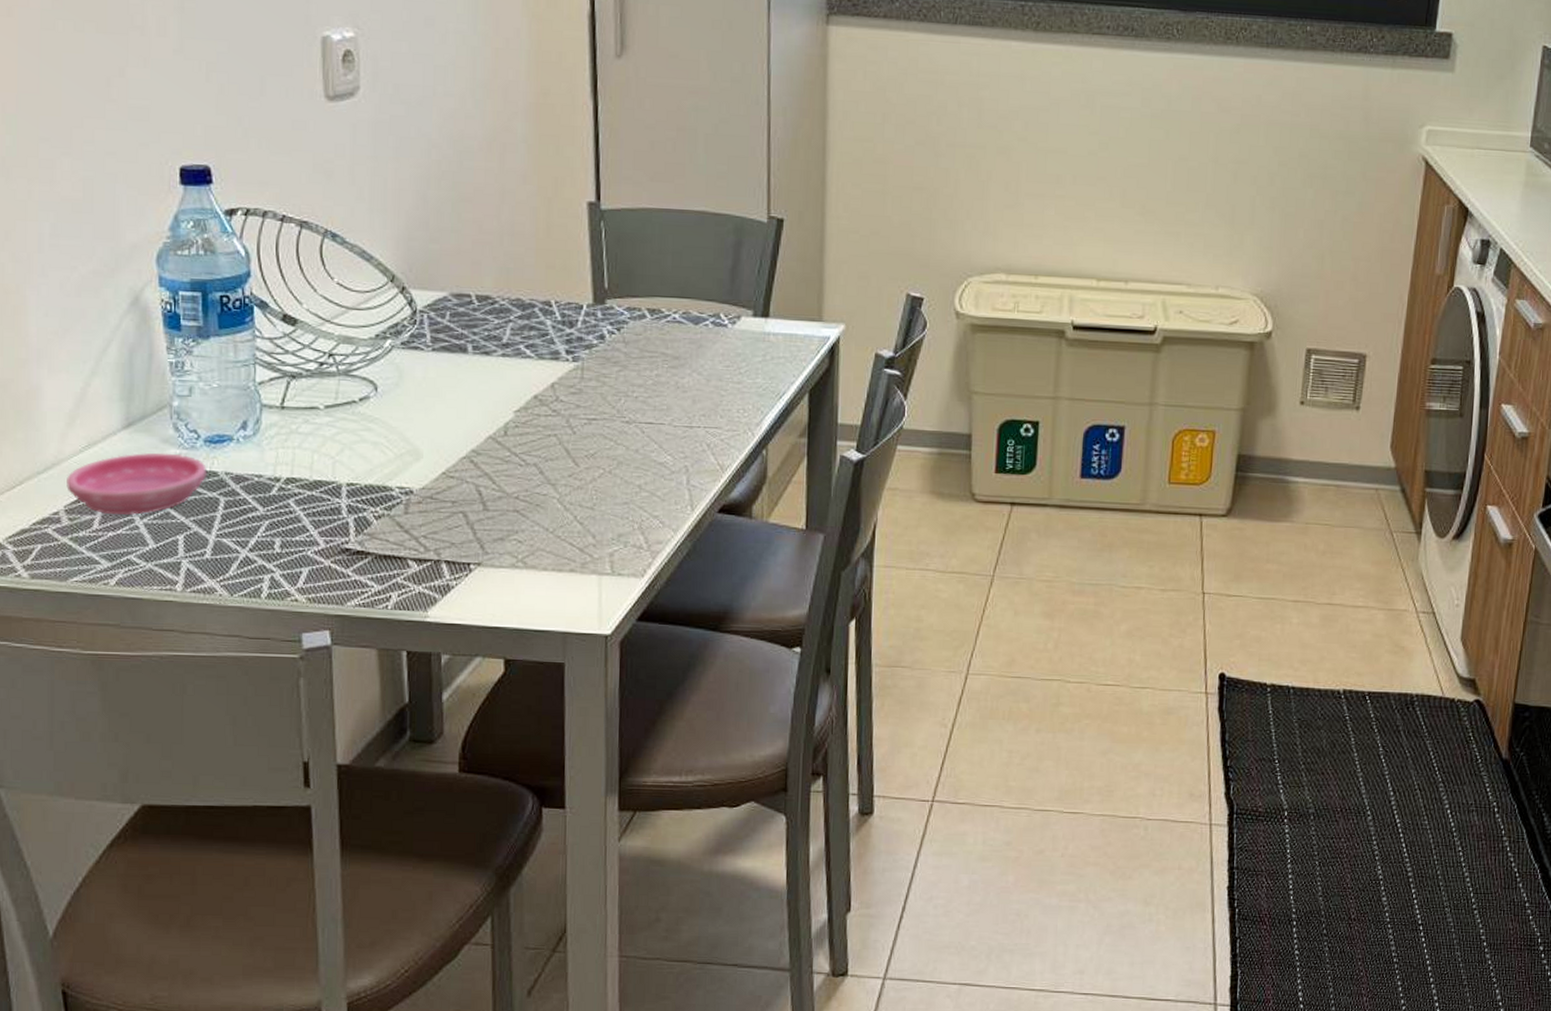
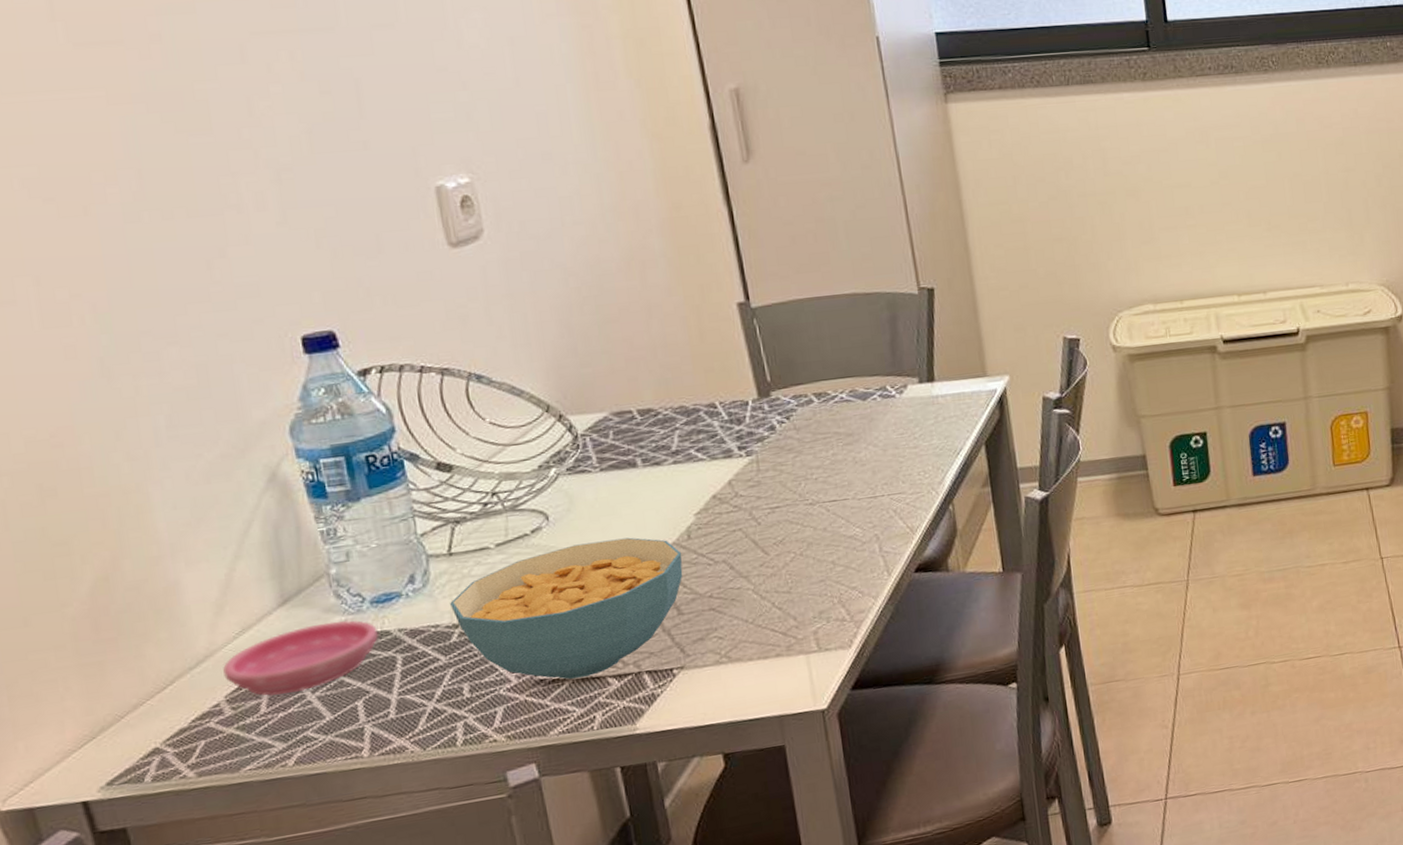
cereal bowl: none [275,420,496,554] -> present [450,537,683,680]

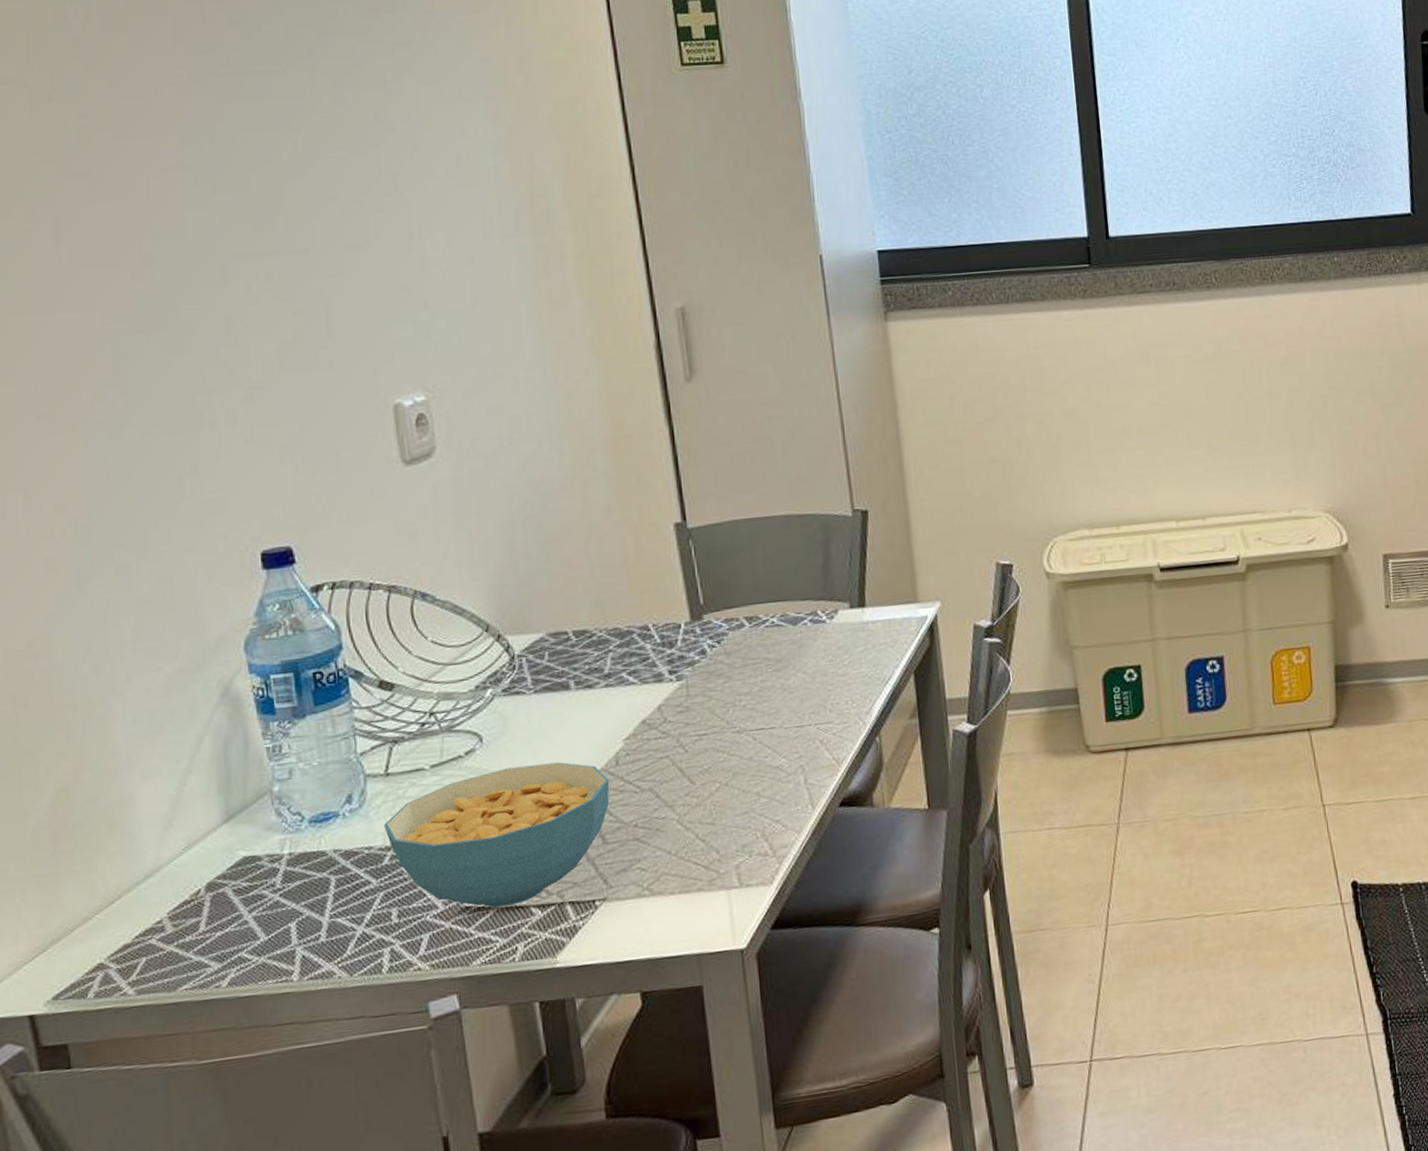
saucer: present [223,620,380,697] -> none [168,838,316,915]

